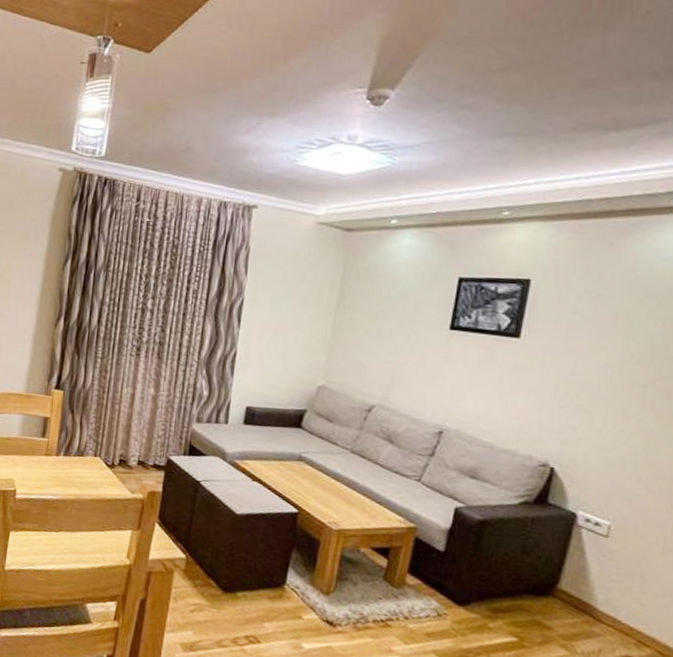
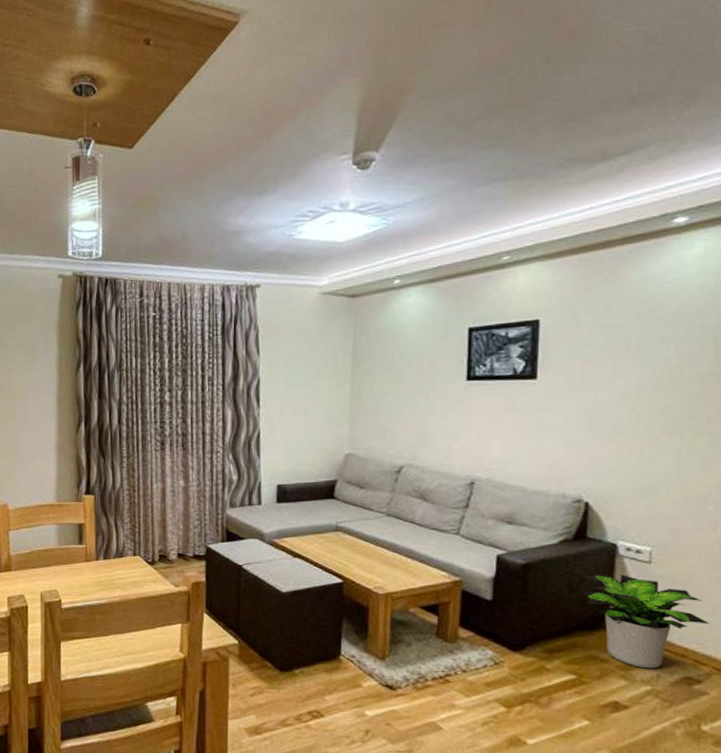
potted plant: none [534,540,659,643] -> present [581,573,711,669]

